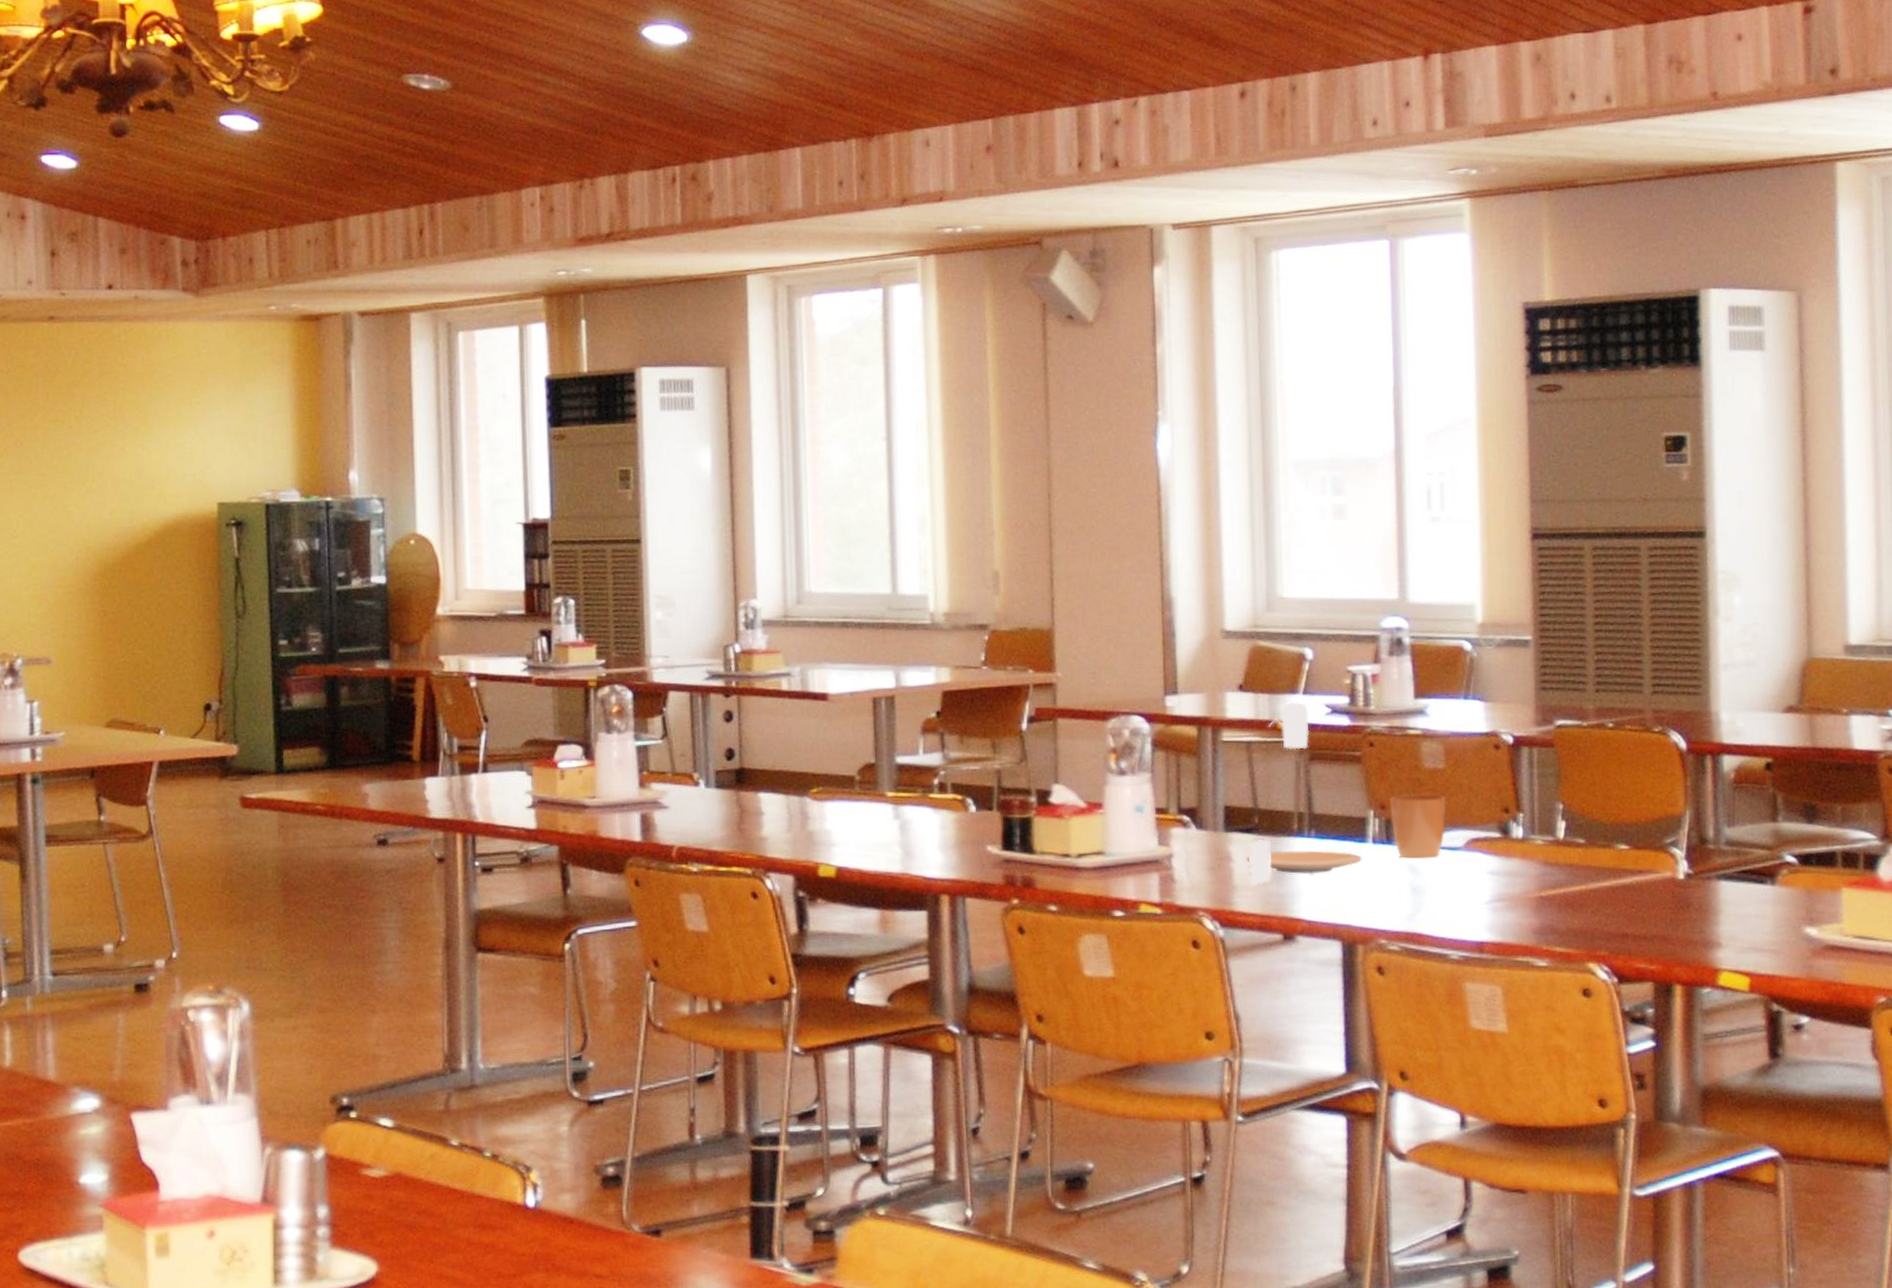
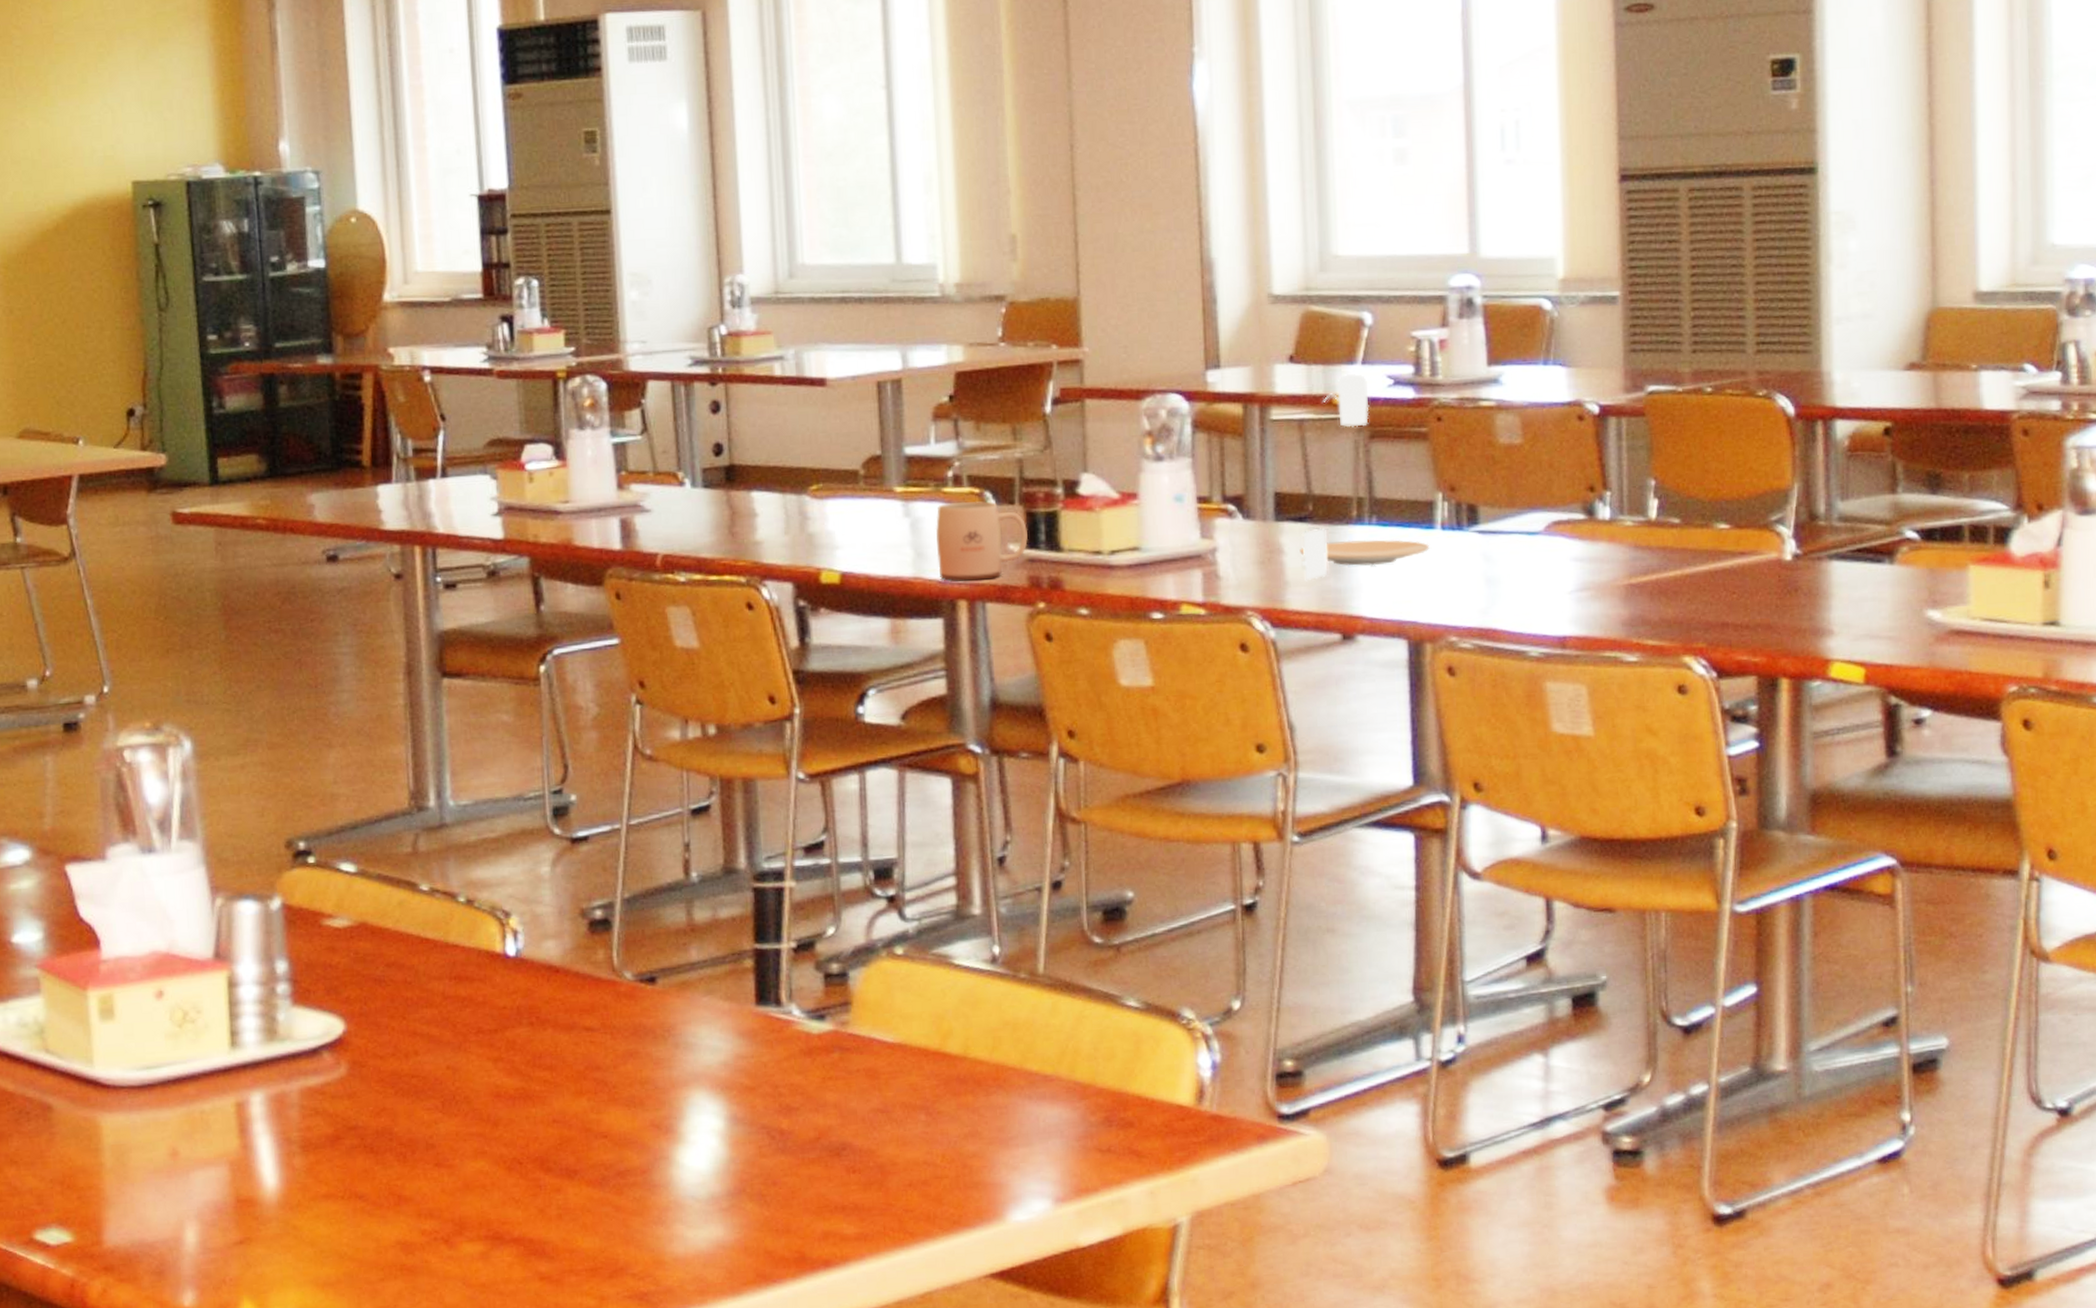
mug: none [922,806,1004,878] -> present [935,500,1028,582]
cup: present [1390,794,1446,860] -> none [1460,473,1524,547]

